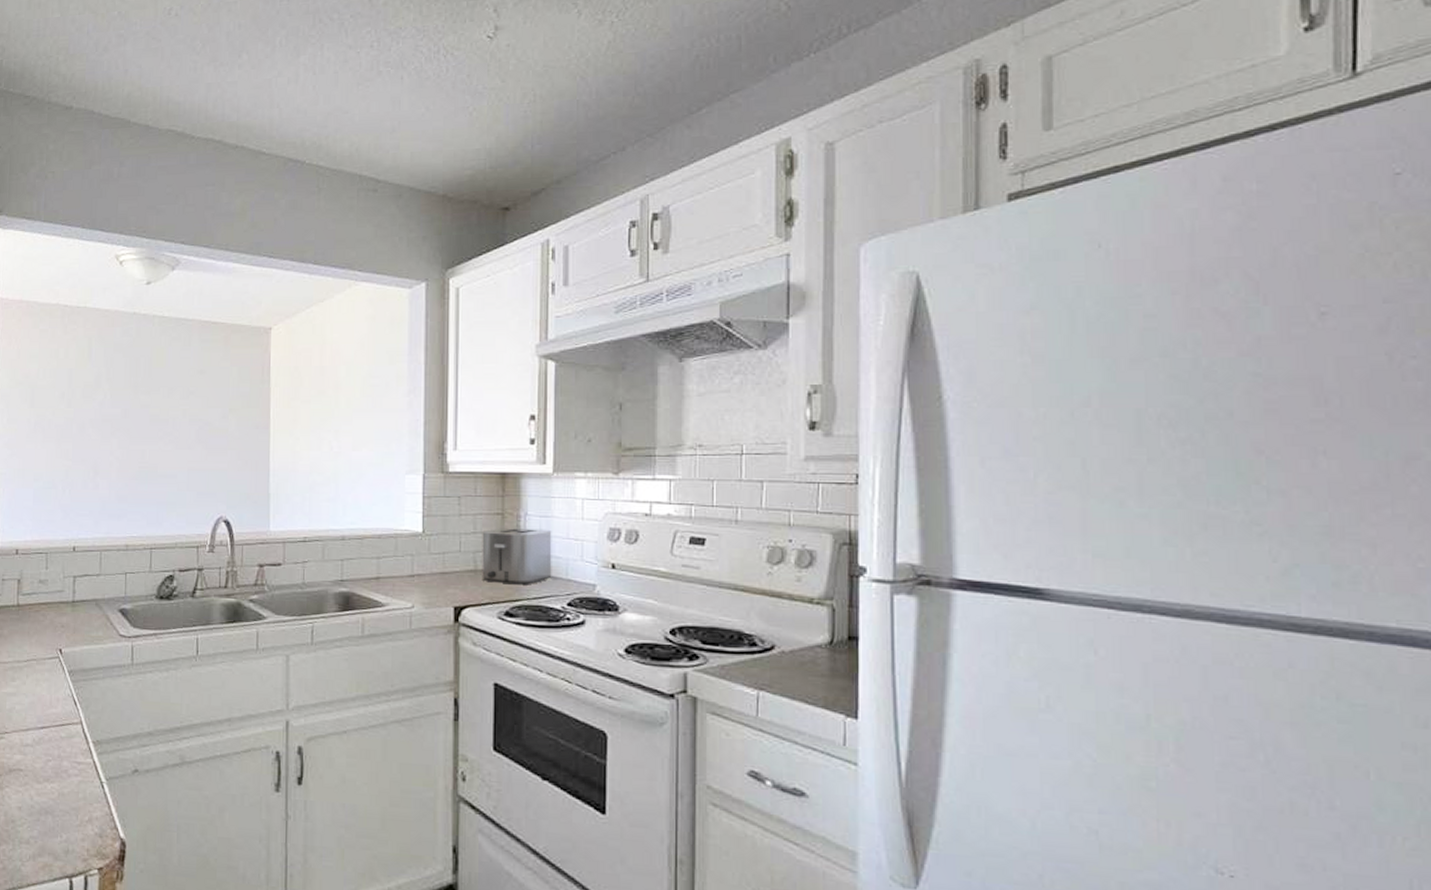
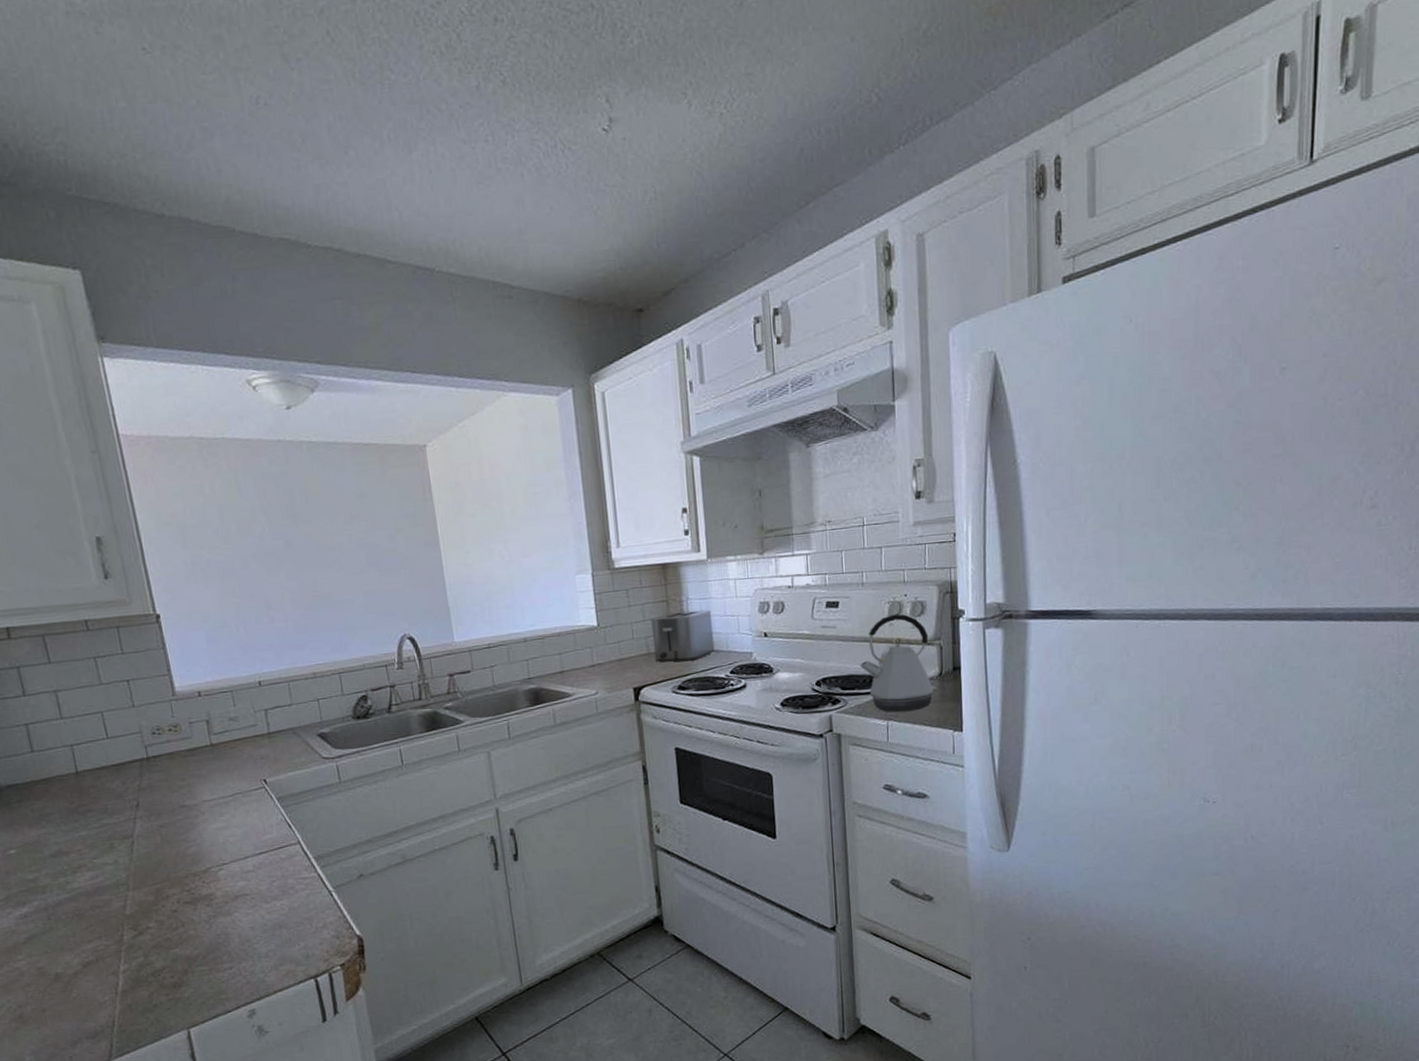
kettle: none [727,561,826,684] -> present [860,614,937,713]

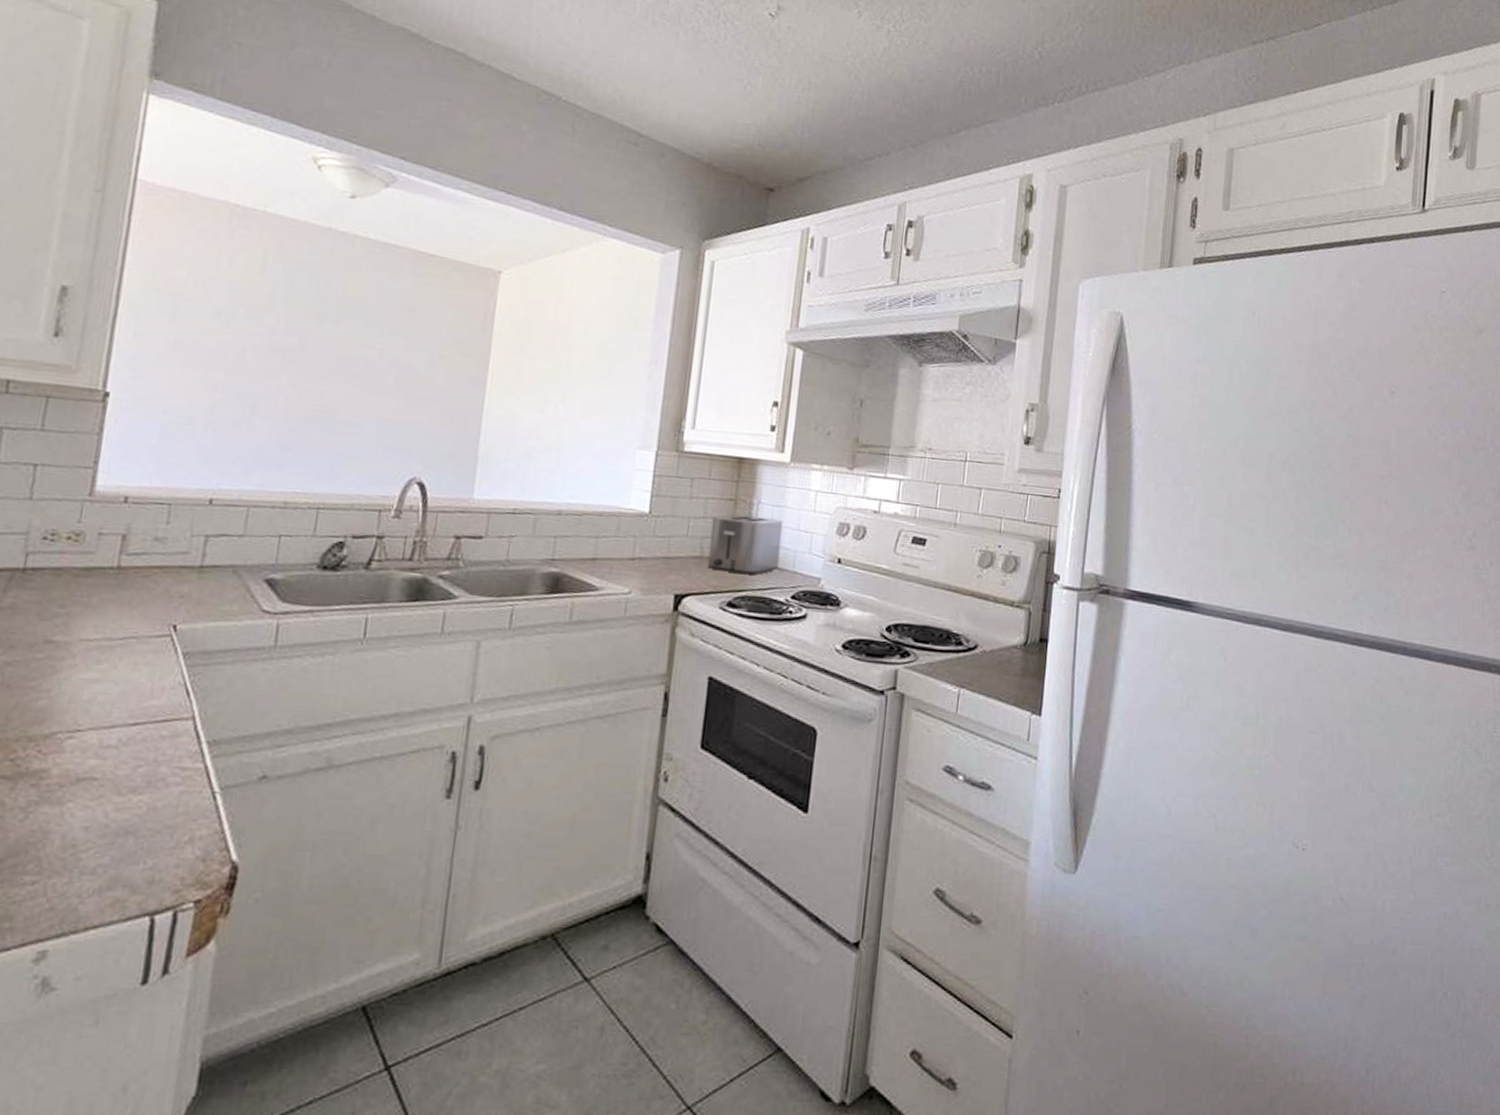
kettle: present [860,614,937,713] -> none [938,565,1020,682]

